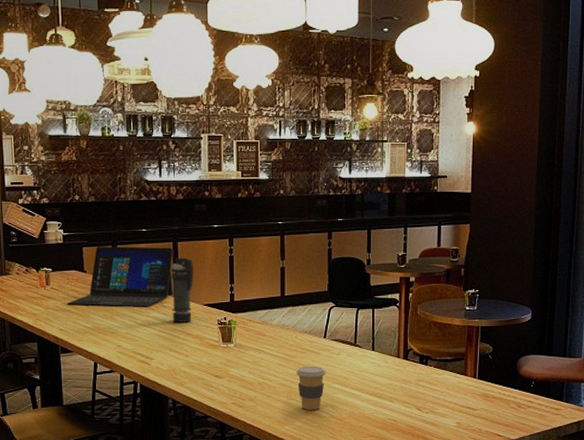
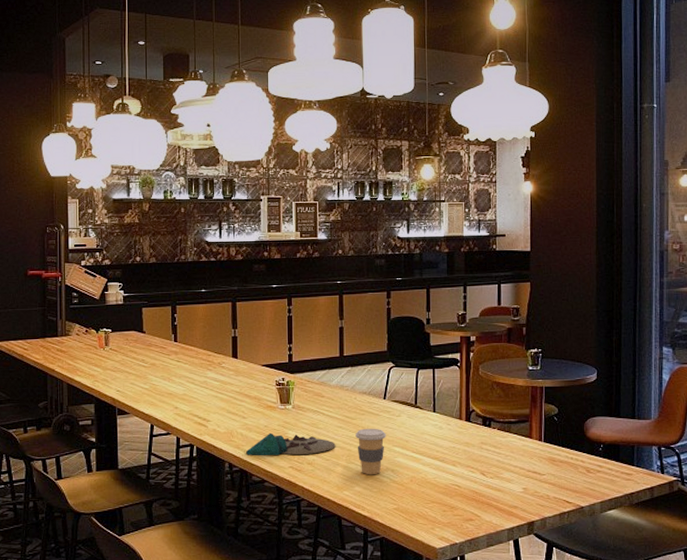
laptop: present [67,246,174,307] -> none [125,307,232,368]
smoke grenade: present [171,257,194,323] -> none [229,317,253,384]
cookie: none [188,370,277,392] -> present [245,432,336,455]

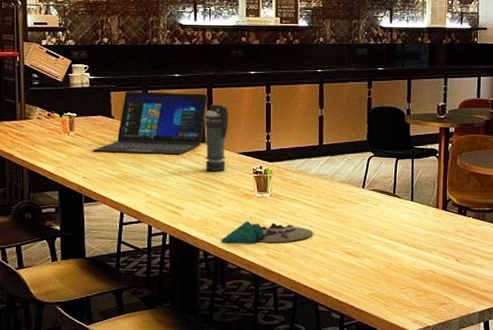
laptop: none [125,307,232,368] -> present [92,92,208,155]
smoke grenade: none [229,317,253,384] -> present [204,104,229,171]
coffee cup: present [355,428,386,475] -> none [333,216,364,262]

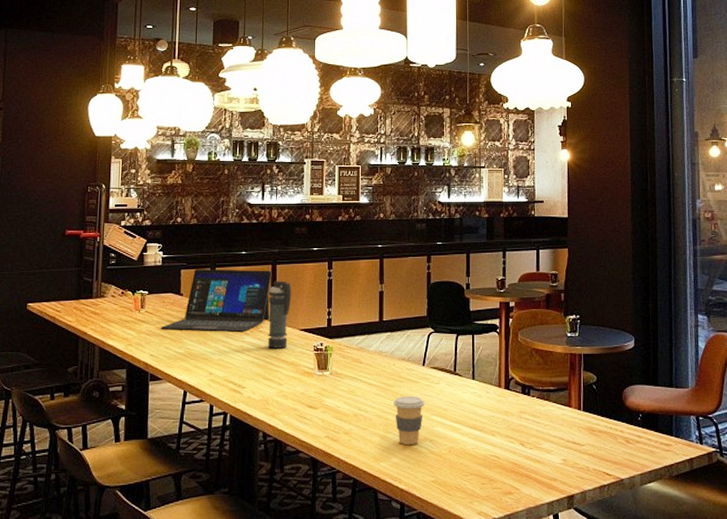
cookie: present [221,221,313,243] -> none [280,400,373,424]
coffee cup: none [333,216,364,262] -> present [394,396,425,446]

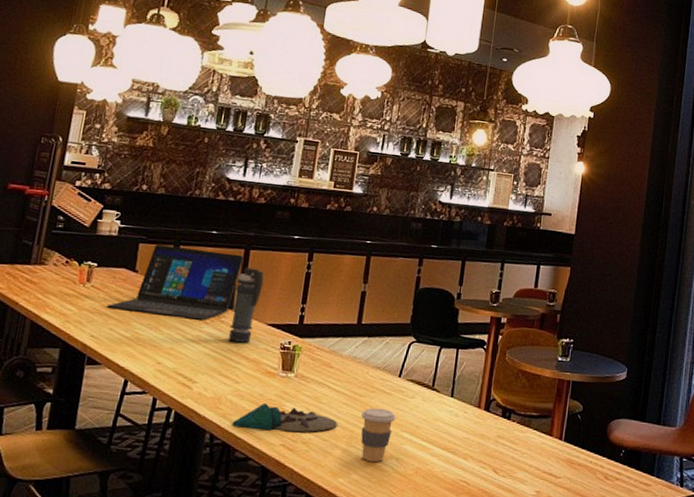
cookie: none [280,400,373,424] -> present [231,402,338,432]

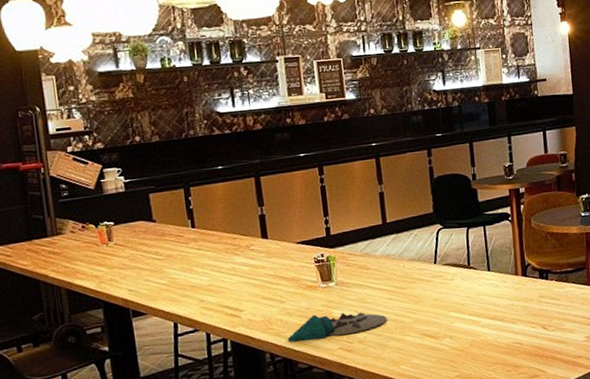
laptop: present [106,245,244,320] -> none [135,183,261,261]
smoke grenade: present [228,267,264,343] -> none [255,193,285,267]
coffee cup: present [361,408,396,463] -> none [407,295,441,345]

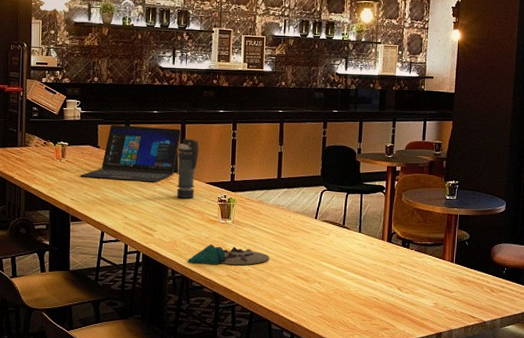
laptop: none [135,183,261,261] -> present [80,125,181,182]
smoke grenade: none [255,193,285,267] -> present [176,138,199,198]

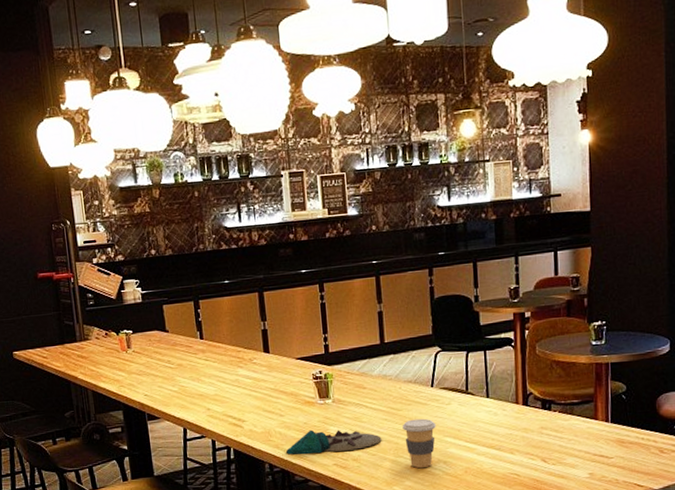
laptop: present [80,125,181,182] -> none [150,298,263,368]
smoke grenade: present [176,138,199,198] -> none [258,308,285,380]
coffee cup: none [288,244,315,286] -> present [402,418,436,469]

